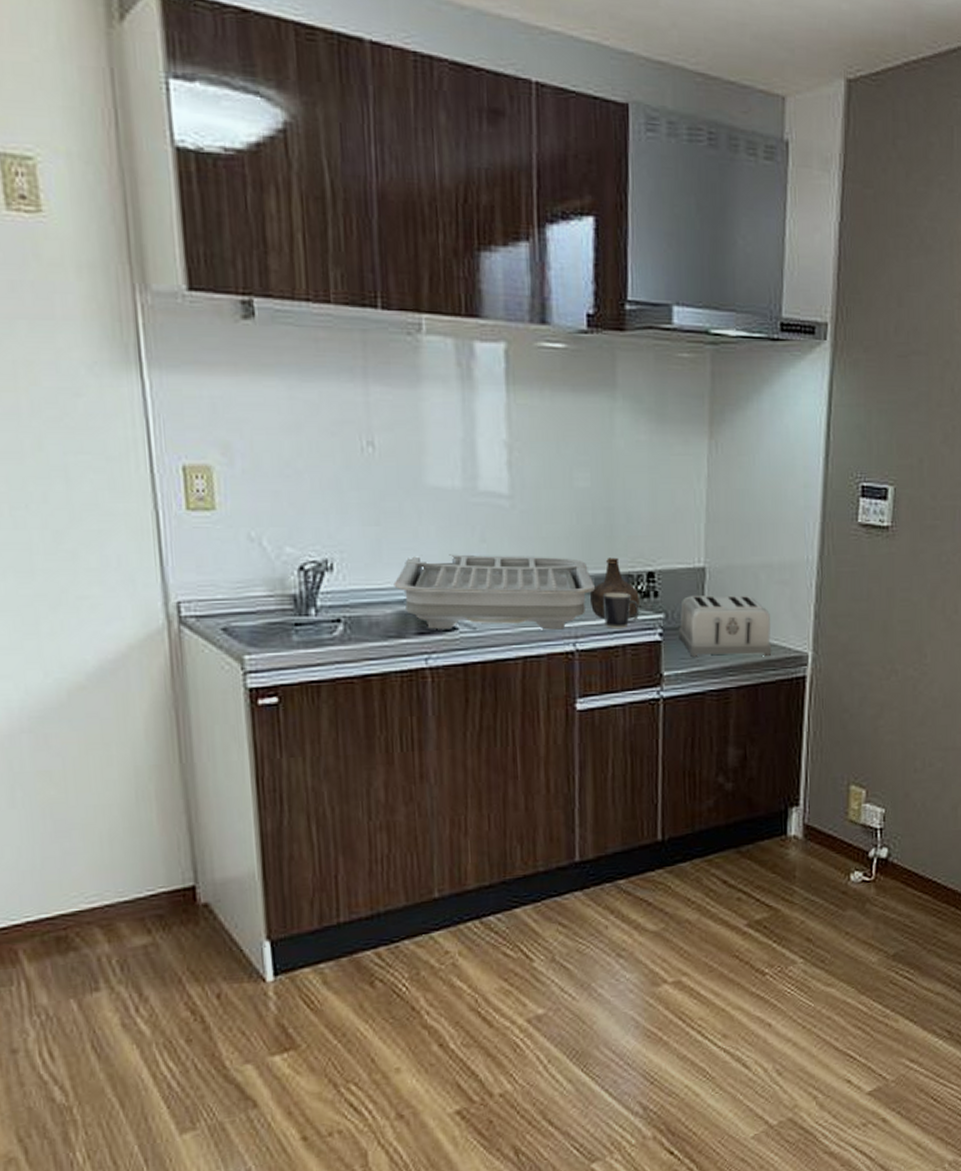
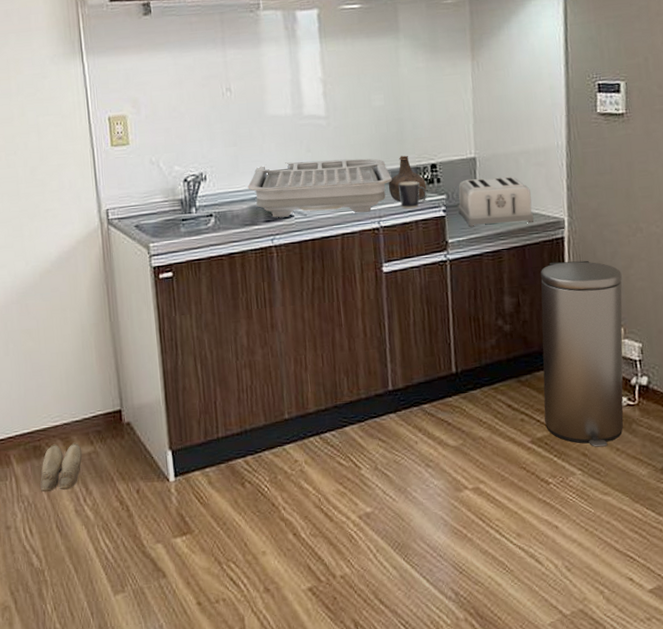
slippers: none [66,931,134,1001] -> present [40,442,83,492]
pedal bin: none [765,706,869,932] -> present [540,260,624,448]

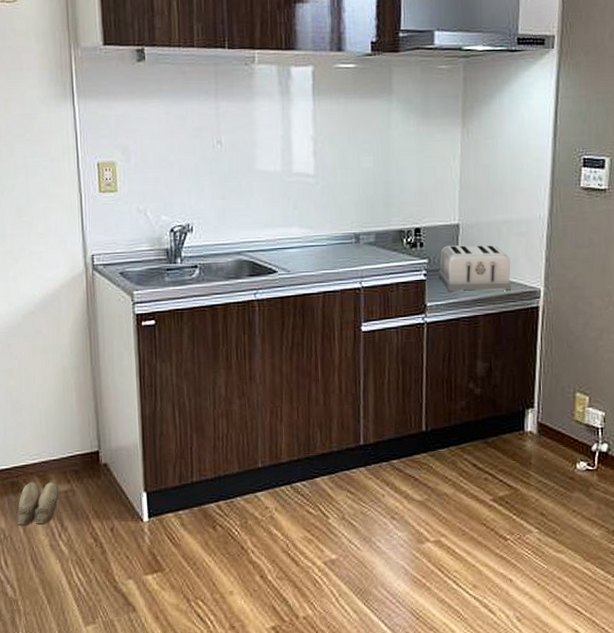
dish rack: present [247,158,393,218] -> none [233,218,377,272]
bottle: present [389,155,427,202] -> none [373,218,409,264]
mug: present [399,181,426,210] -> none [382,244,408,271]
pedal bin: present [540,260,624,448] -> none [507,330,591,509]

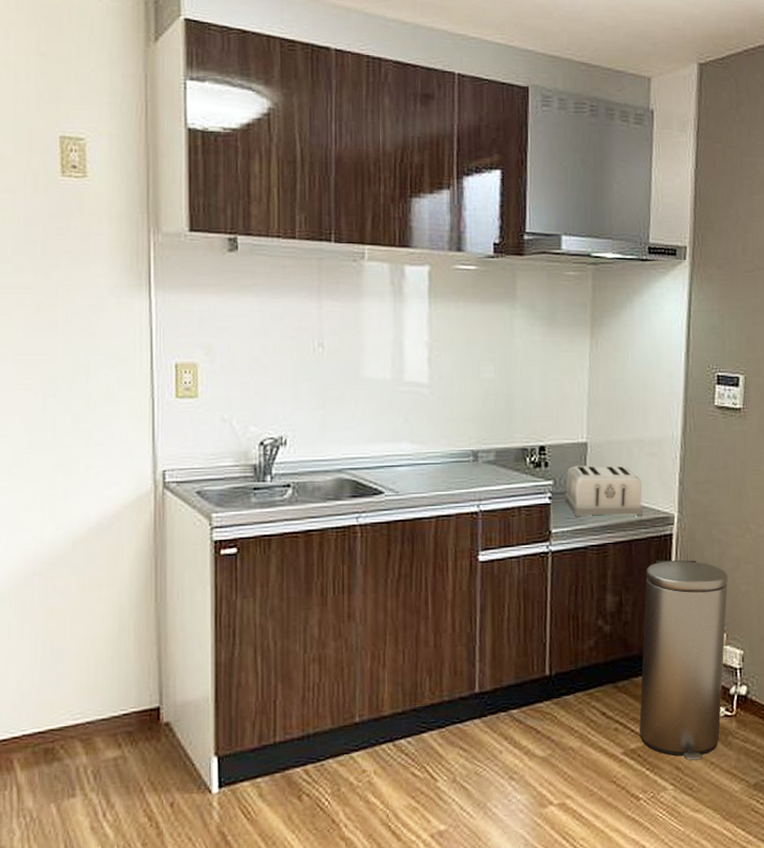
slippers: present [17,480,59,527] -> none [49,745,106,805]
pedal bin: none [507,330,591,509] -> present [639,560,728,761]

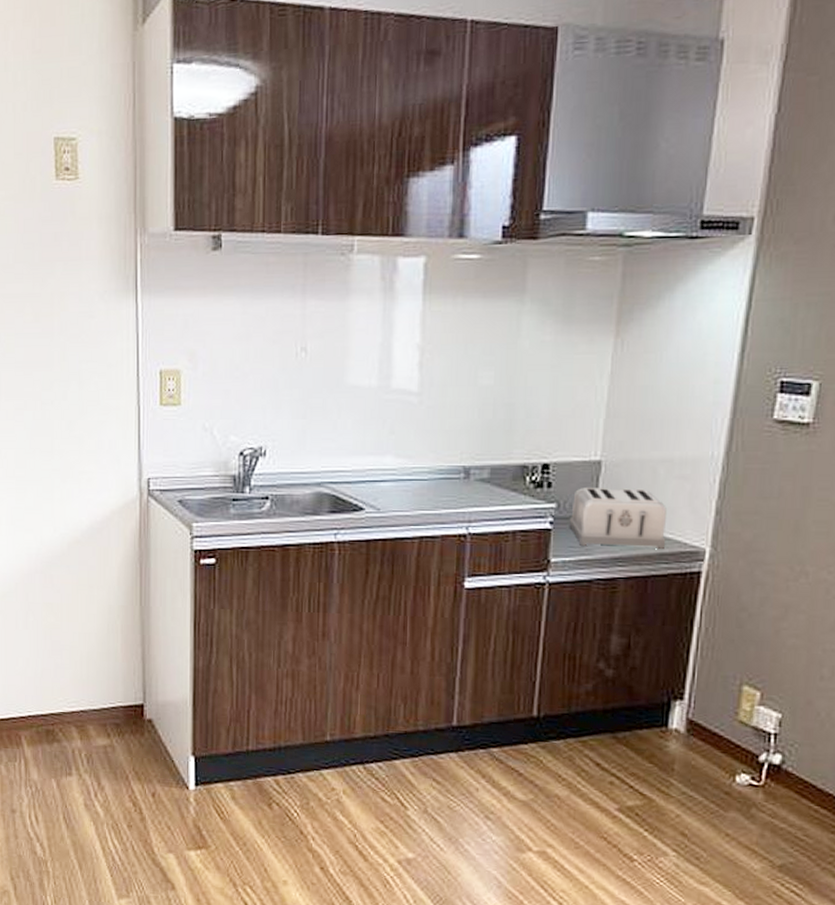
pedal bin: present [639,560,728,761] -> none [639,601,770,830]

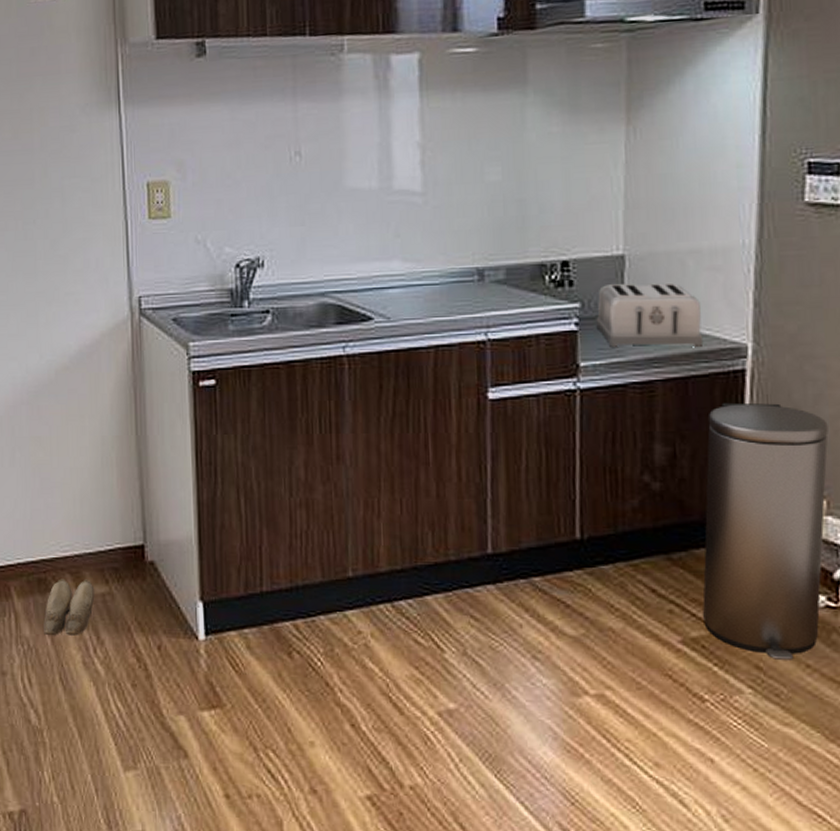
slippers: none [50,731,97,781] -> present [43,578,95,636]
pedal bin: none [639,601,770,830] -> present [702,402,828,661]

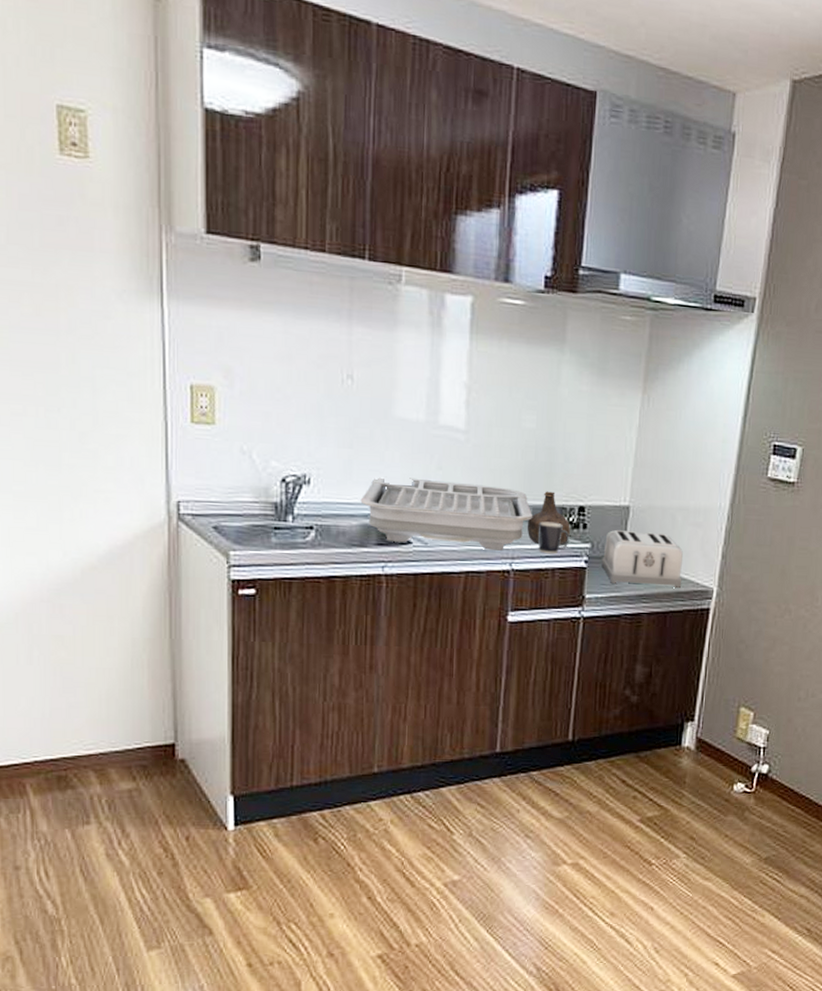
slippers: present [43,578,95,636] -> none [63,776,121,831]
dish rack: none [316,248,508,320] -> present [360,476,533,551]
bottle: none [502,248,554,309] -> present [528,491,570,546]
mug: none [516,282,553,319] -> present [538,521,569,555]
pedal bin: present [702,402,828,661] -> none [657,634,762,833]

